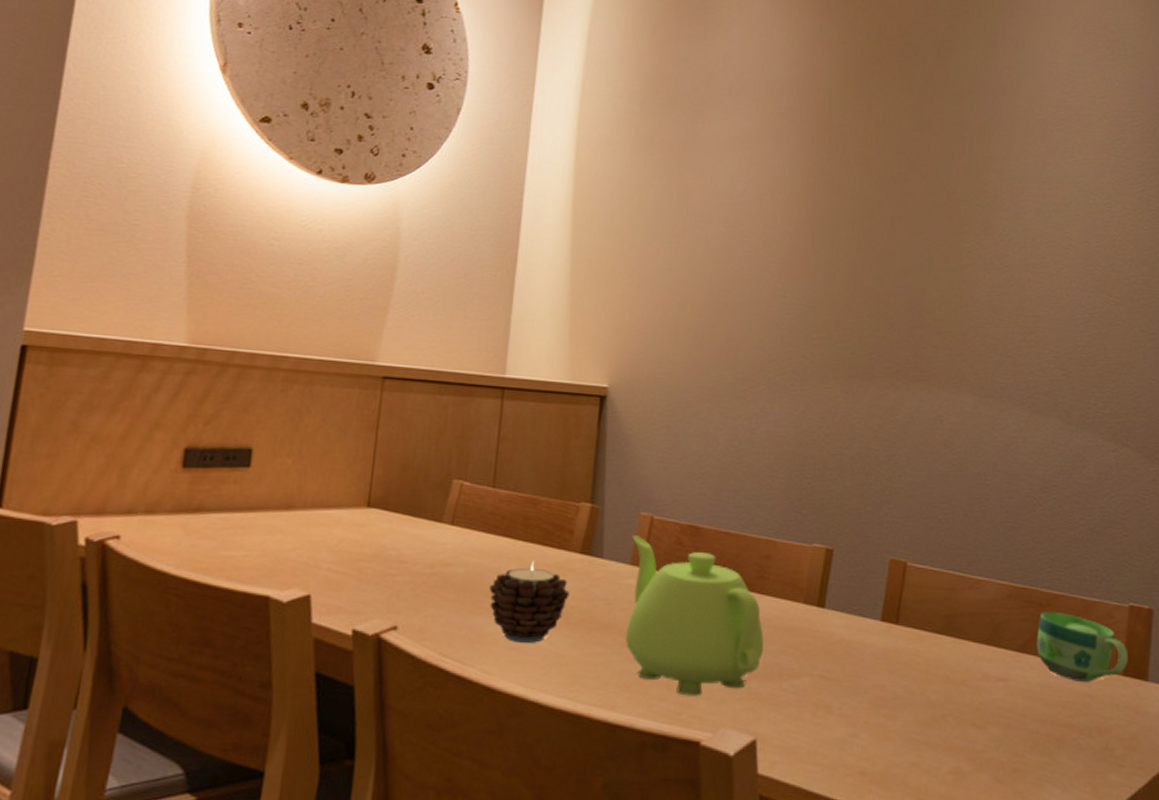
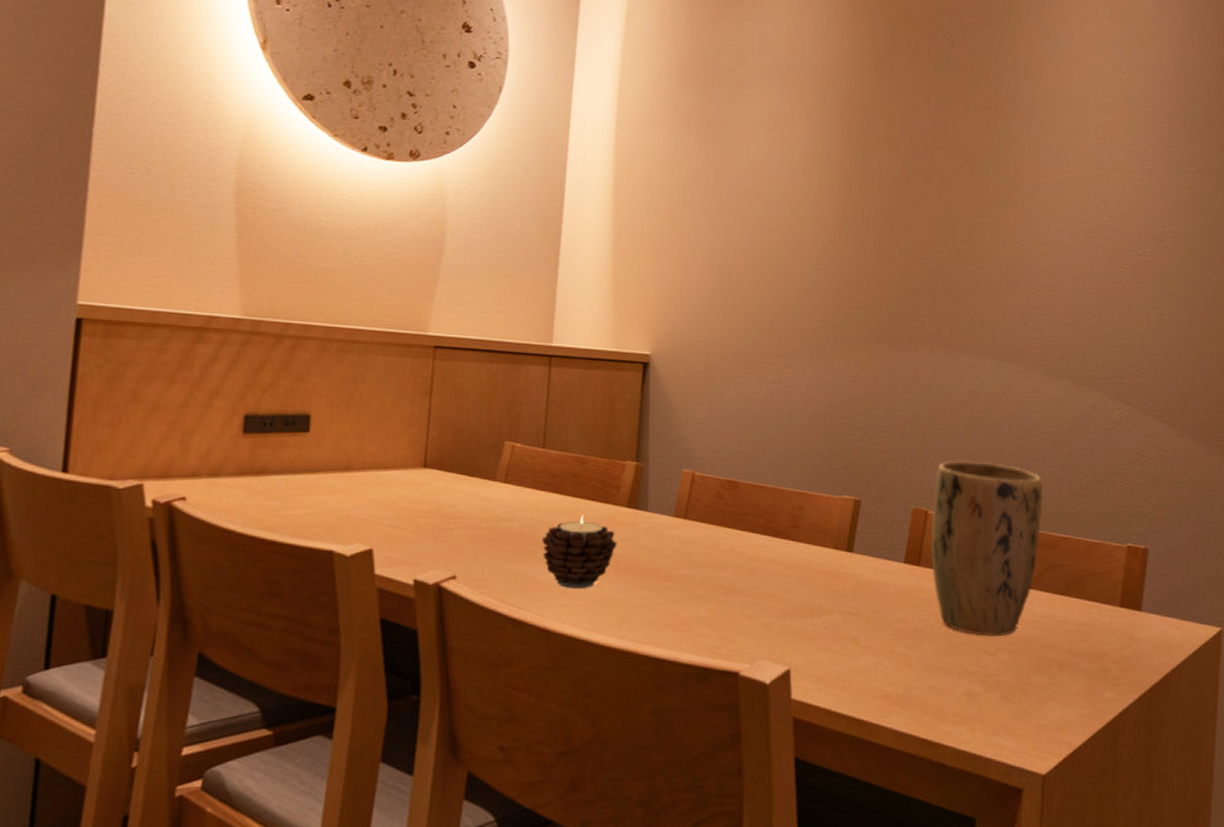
teapot: present [625,535,764,697] -> none [669,490,797,633]
plant pot: none [911,506,1034,707] -> present [931,460,1043,637]
cup: present [1037,611,1128,683] -> none [1044,552,1125,614]

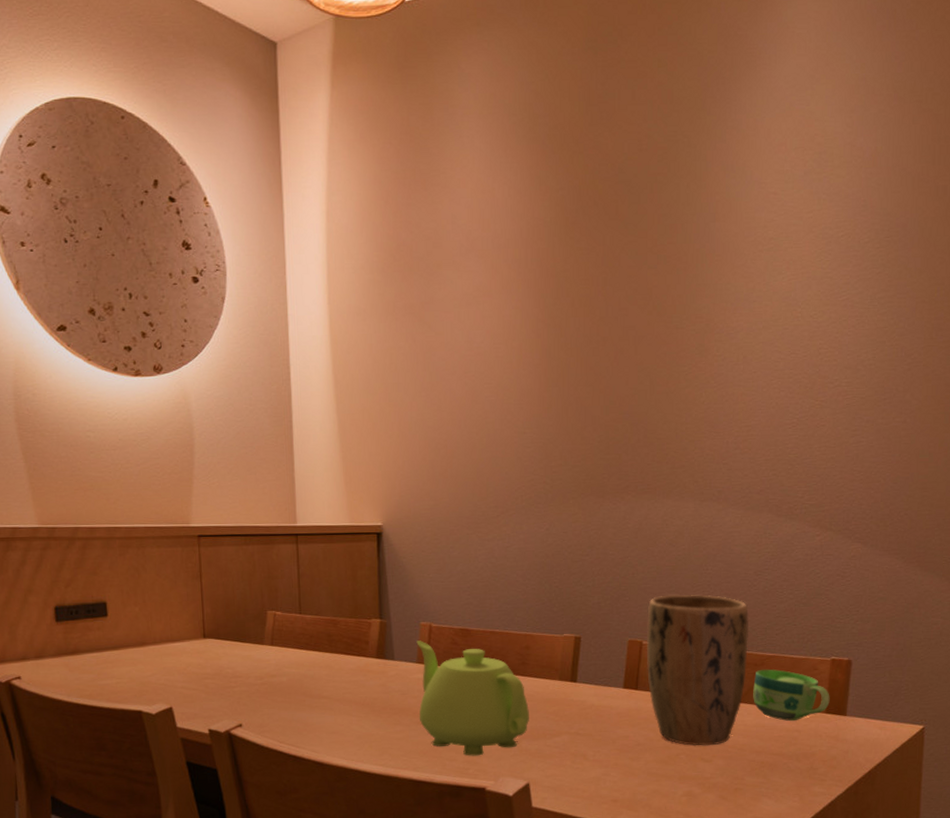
candle: present [542,514,617,590] -> none [308,666,371,729]
teapot: none [669,490,797,633] -> present [416,640,529,756]
cup: none [1044,552,1125,614] -> present [753,669,830,721]

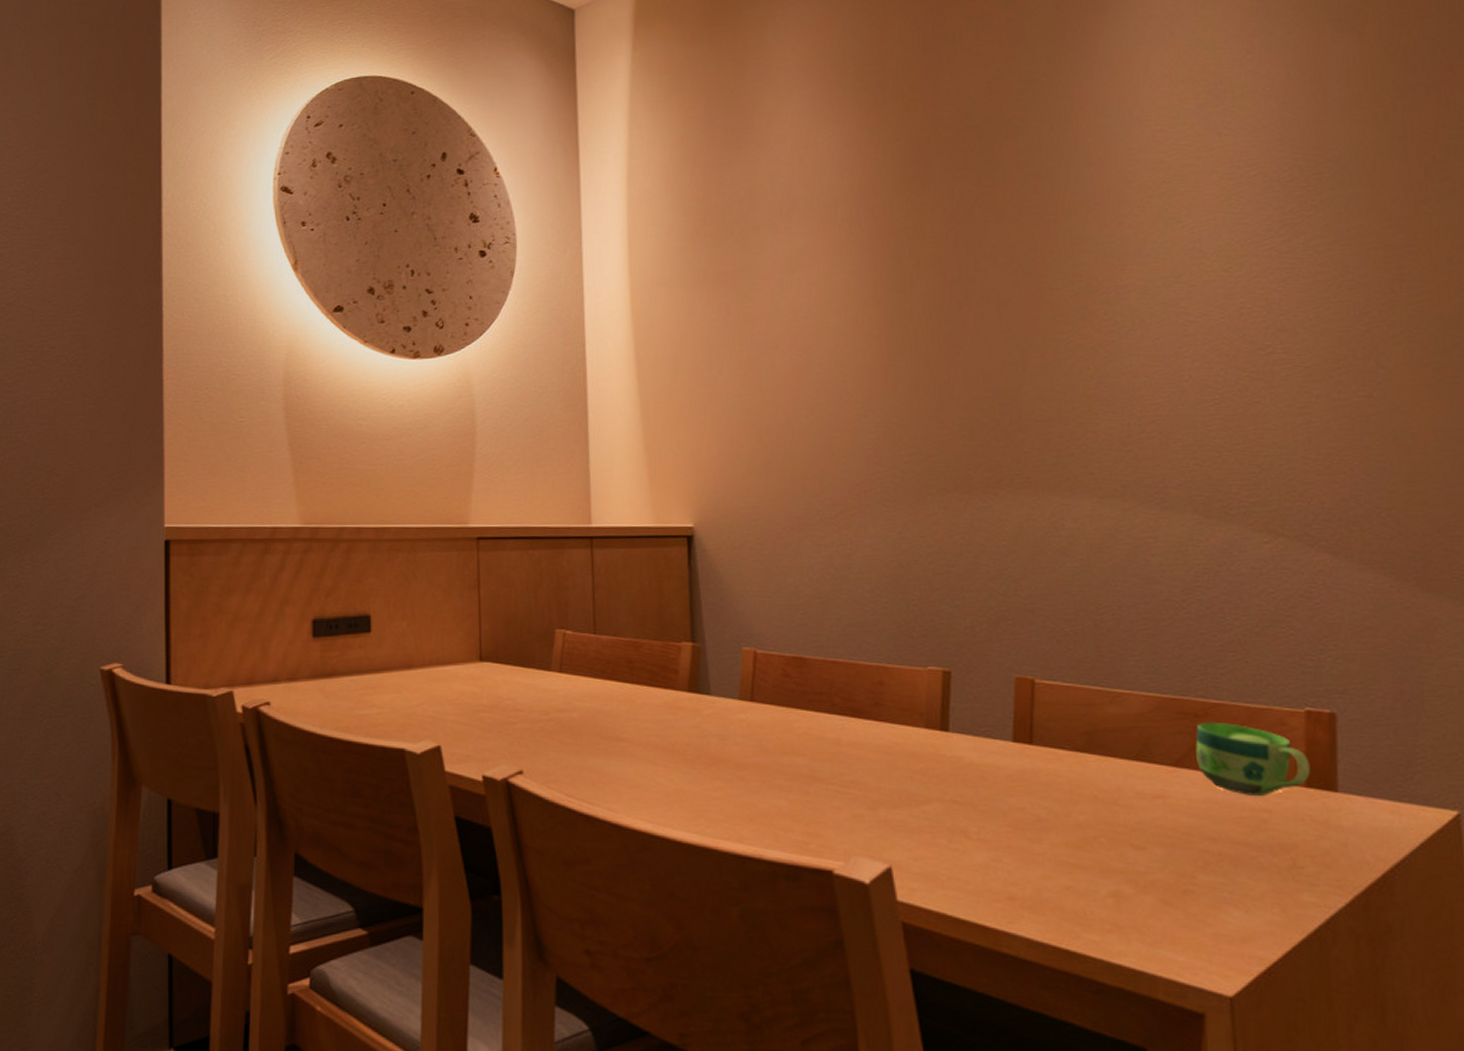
teapot: present [416,640,529,756] -> none [738,671,888,826]
plant pot: present [647,594,749,746] -> none [1038,618,1184,827]

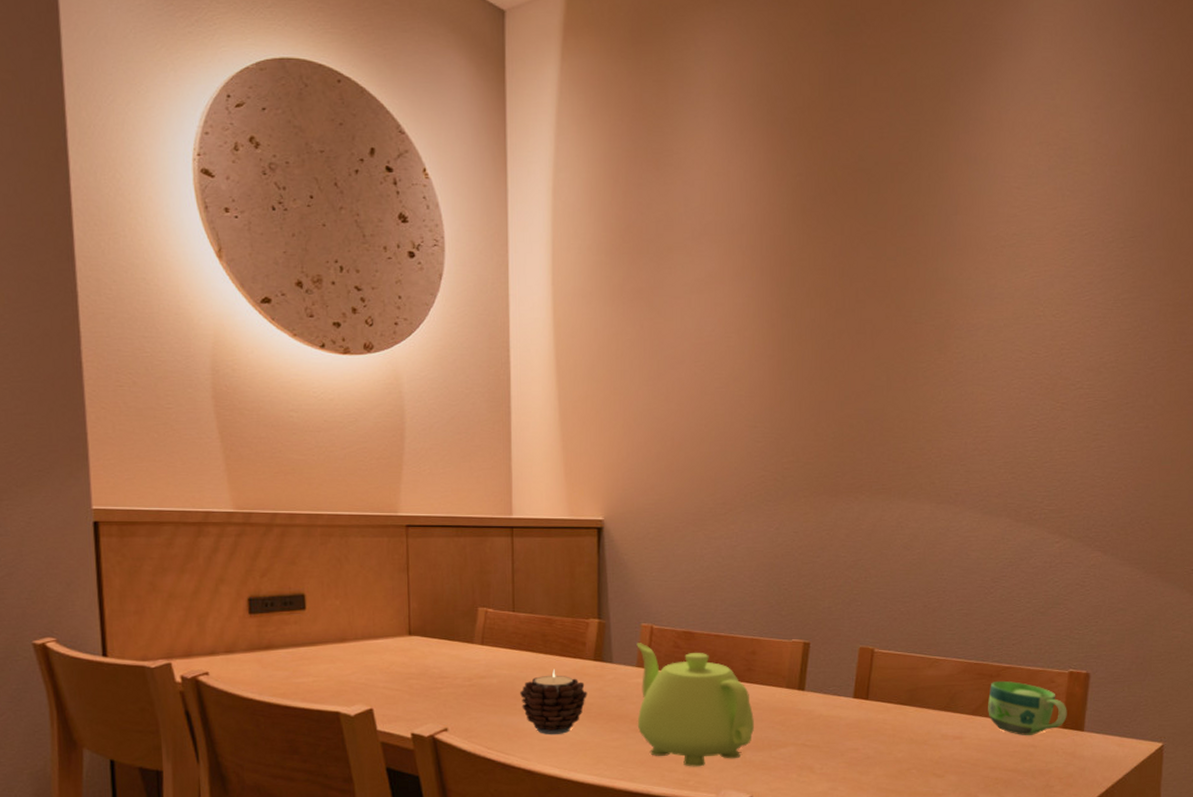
candle: none [604,701,682,782] -> present [520,669,587,735]
teapot: none [738,671,888,826] -> present [636,643,754,767]

